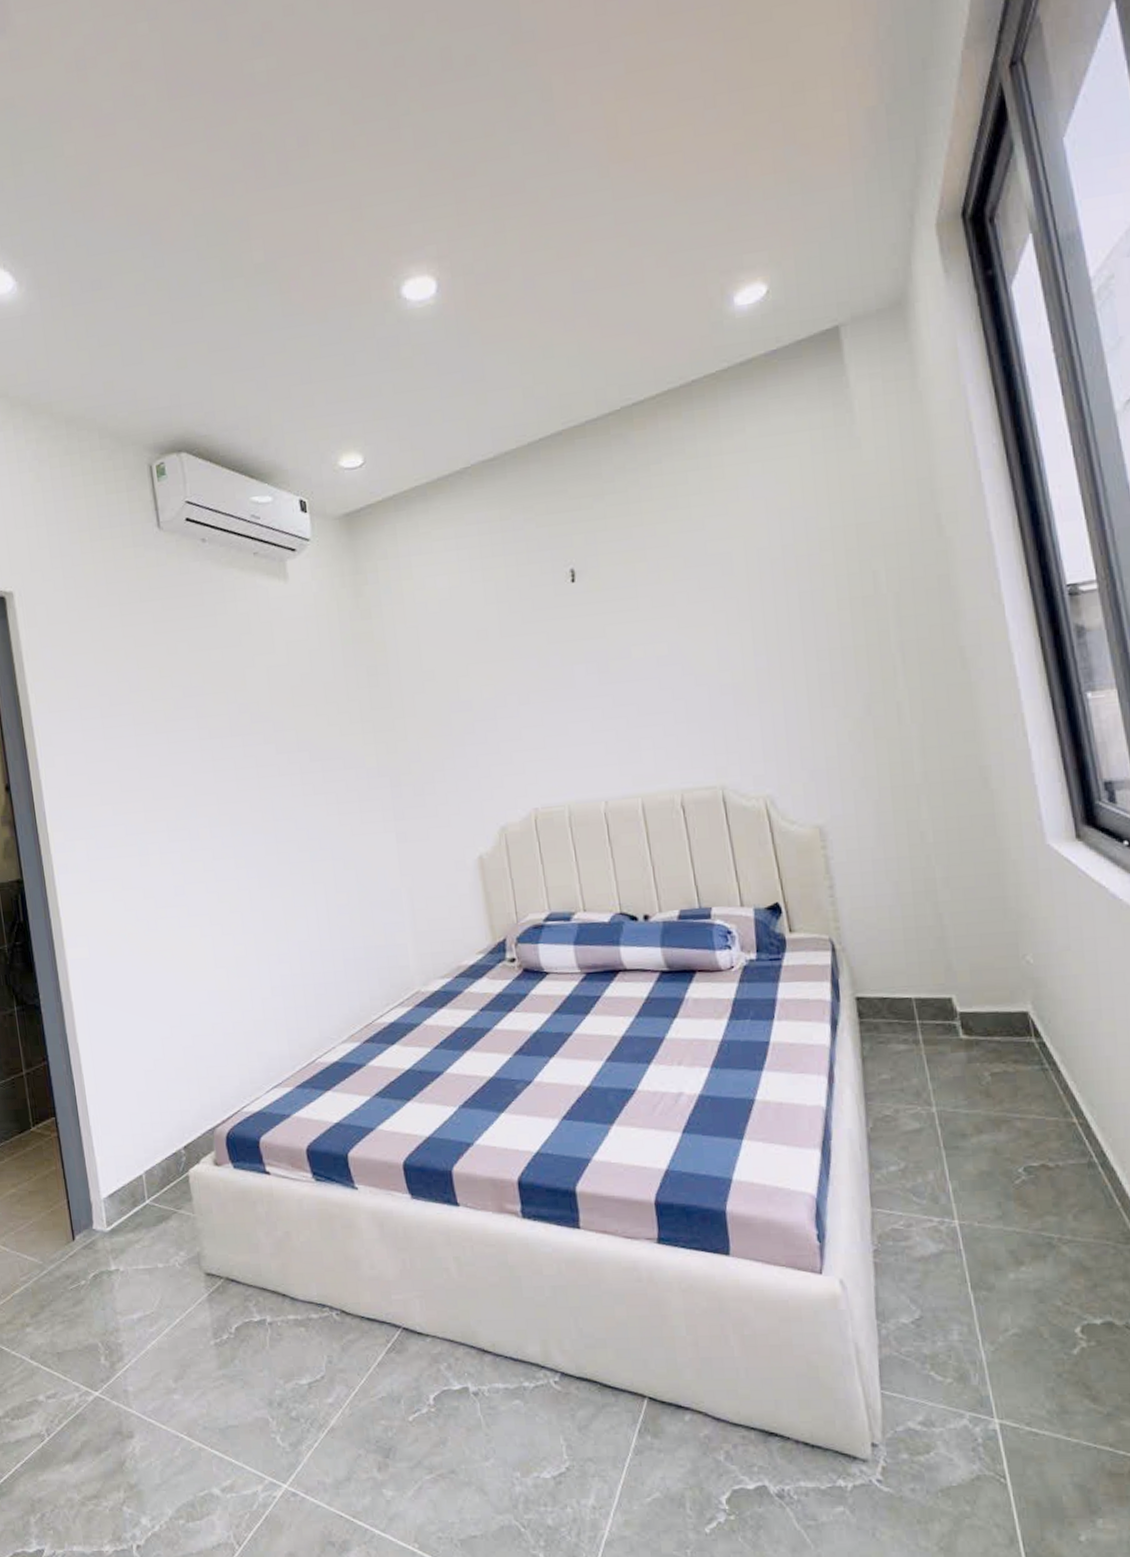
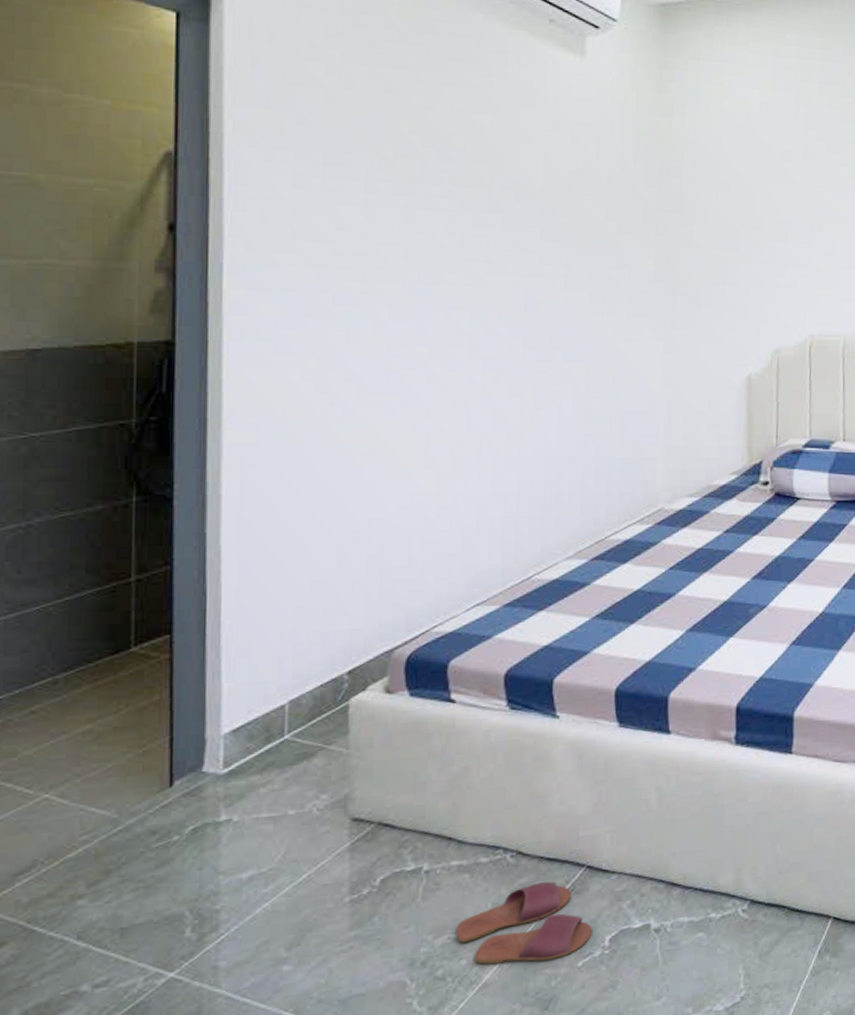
slippers: none [301,1340,417,1412] -> present [456,881,592,964]

